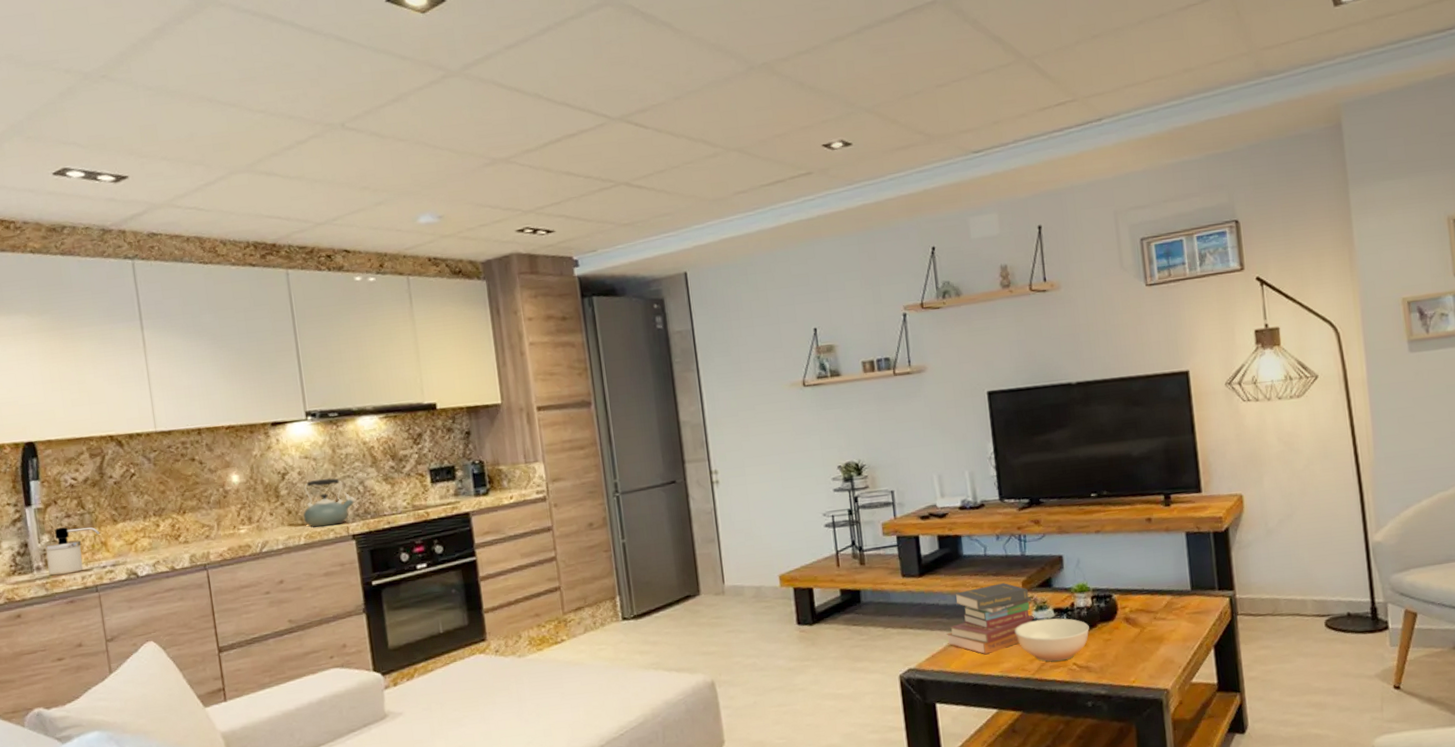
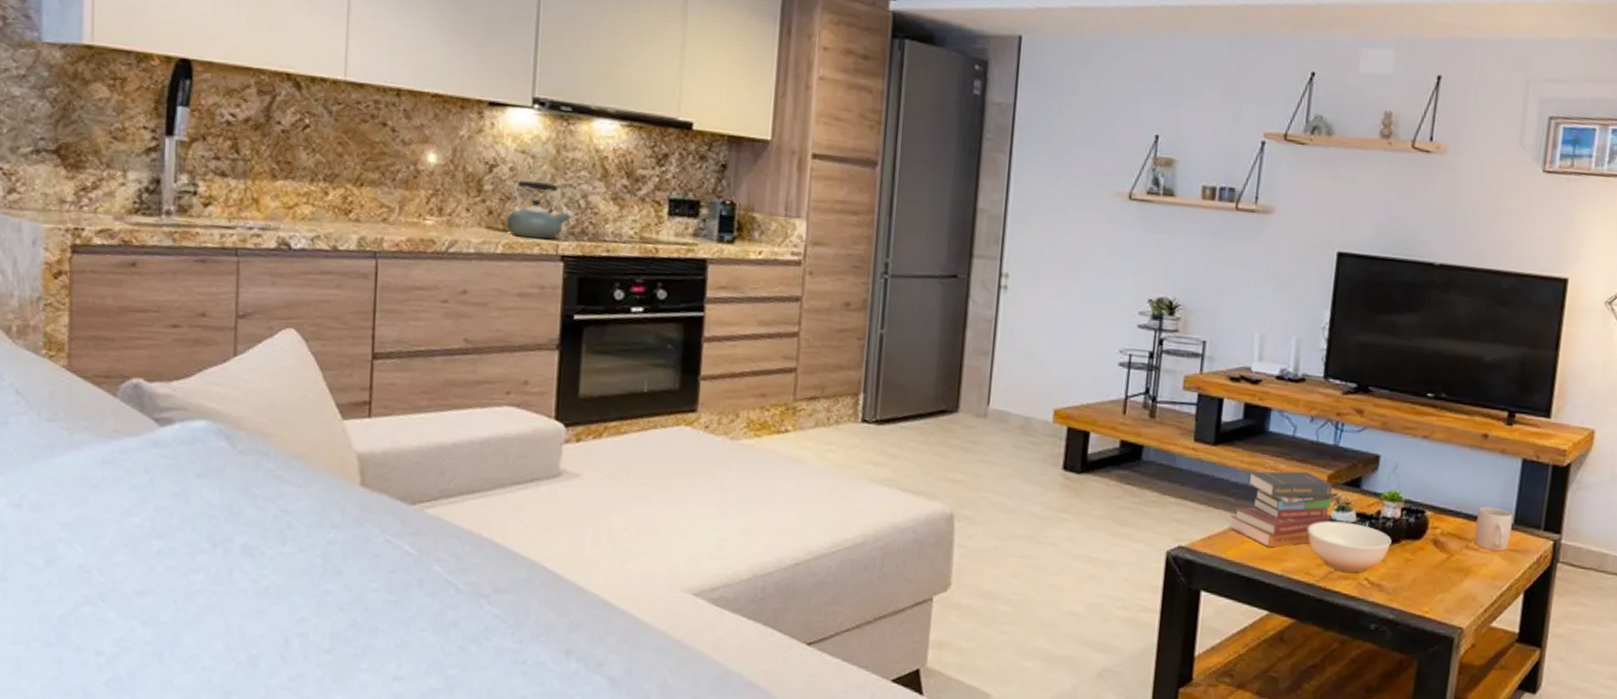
soap dispenser: present [44,526,100,576] -> none [180,170,253,228]
mug: none [1157,579,1192,617] -> present [1474,506,1513,552]

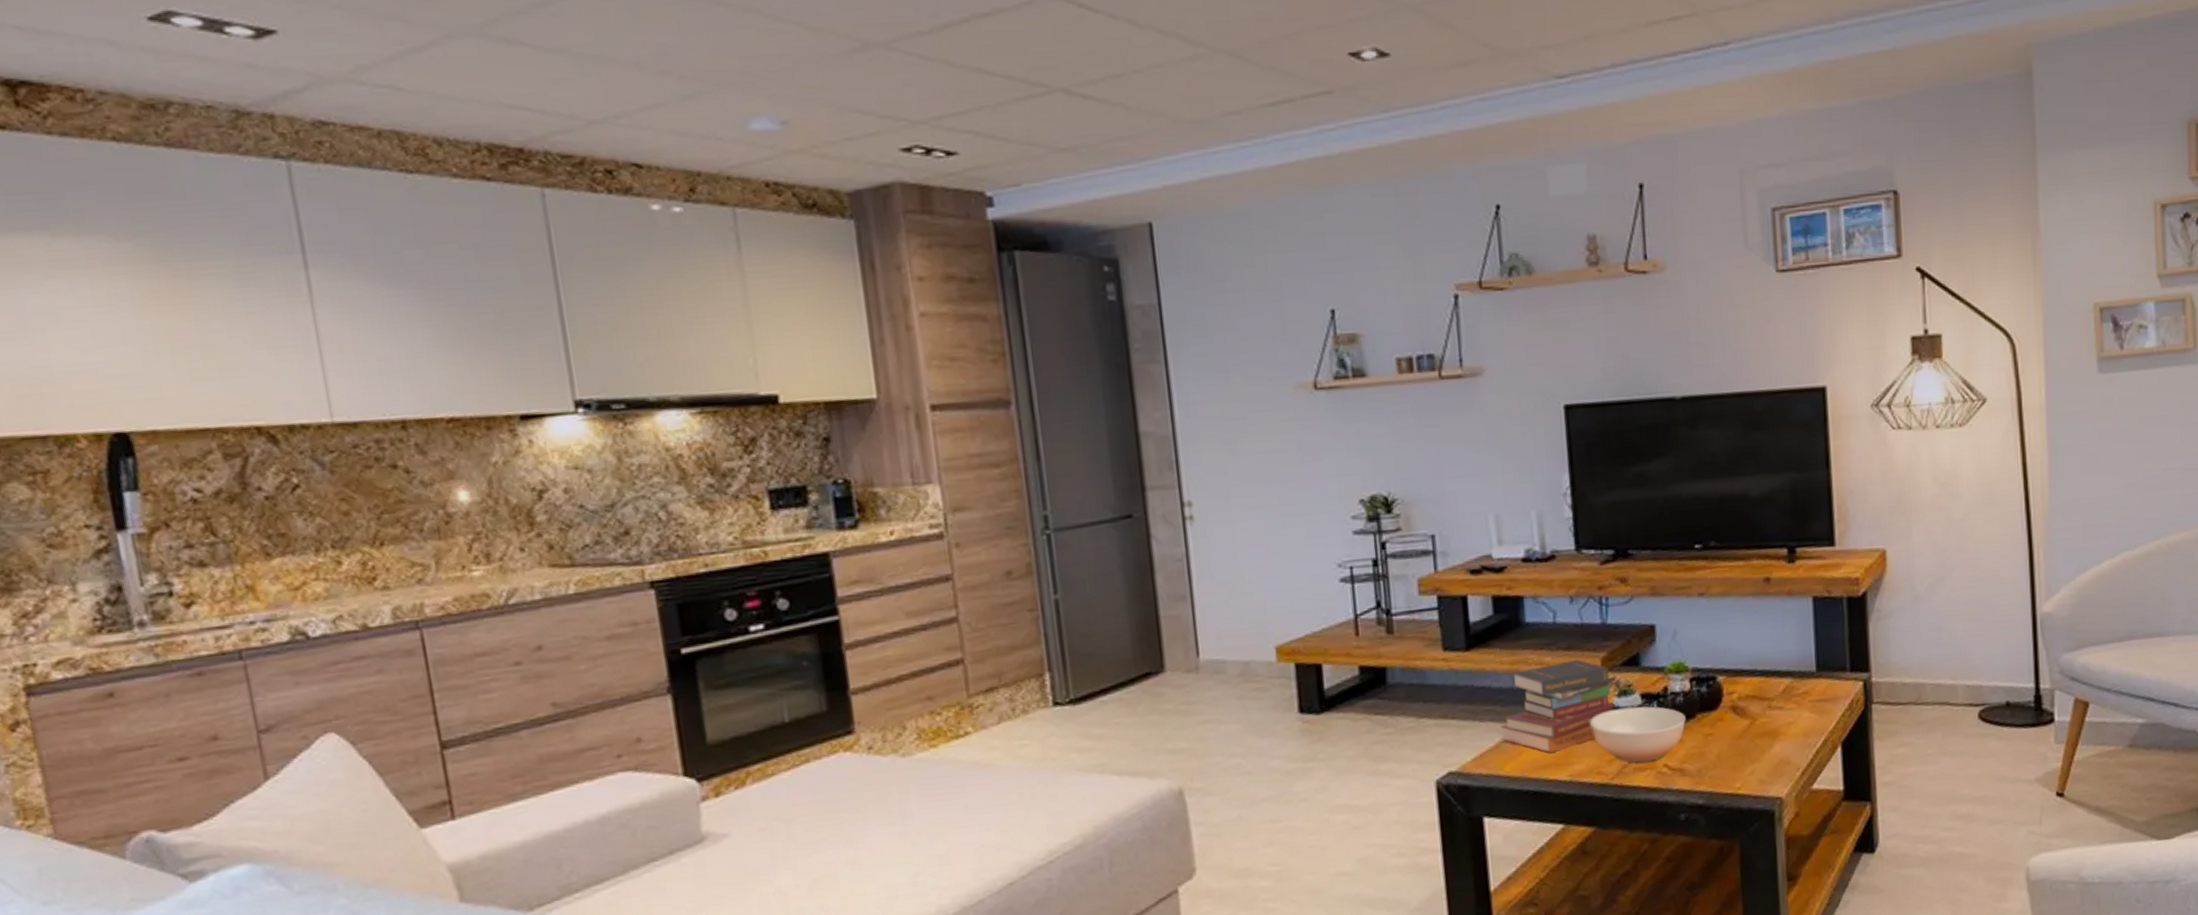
kettle: present [505,181,574,240] -> none [572,499,656,570]
mug: present [1474,506,1513,552] -> none [1774,656,1816,706]

